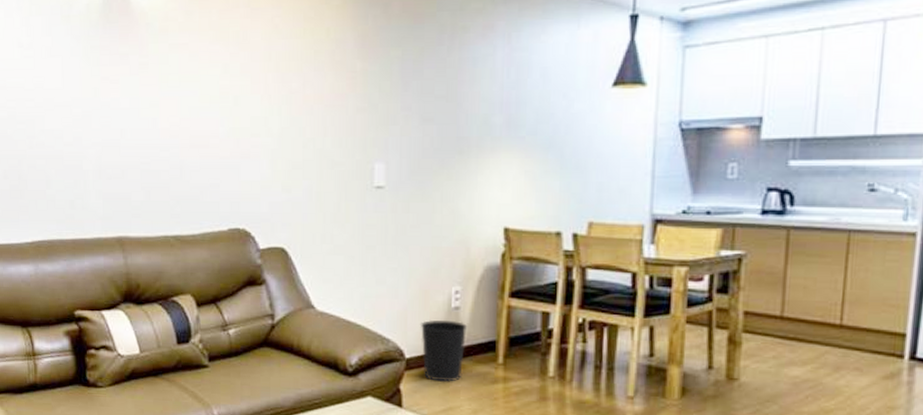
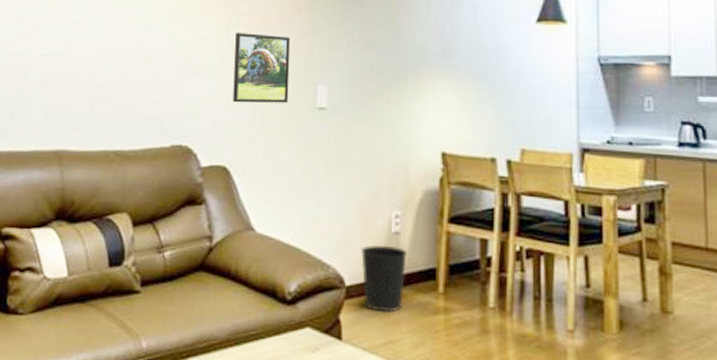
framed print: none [288,112,346,184] -> present [233,33,291,103]

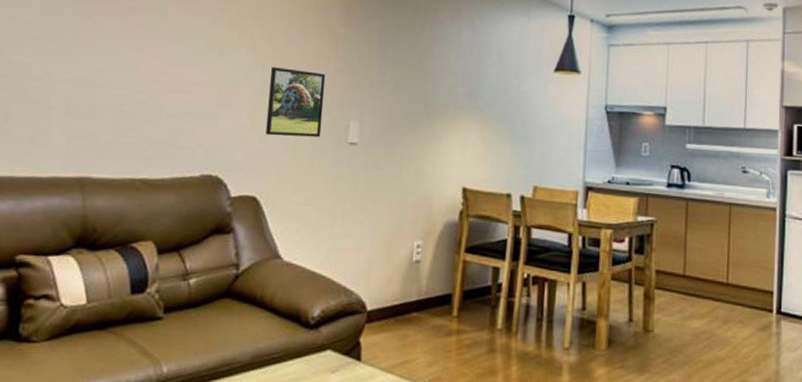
wastebasket: present [360,245,408,313] -> none [382,272,427,335]

